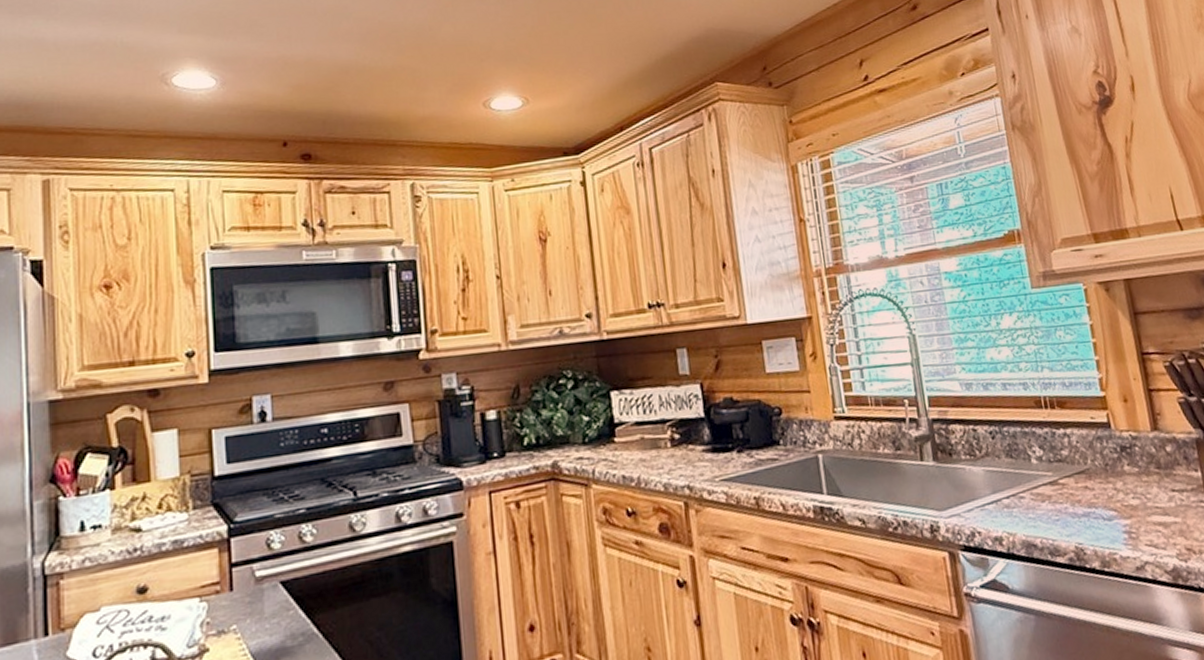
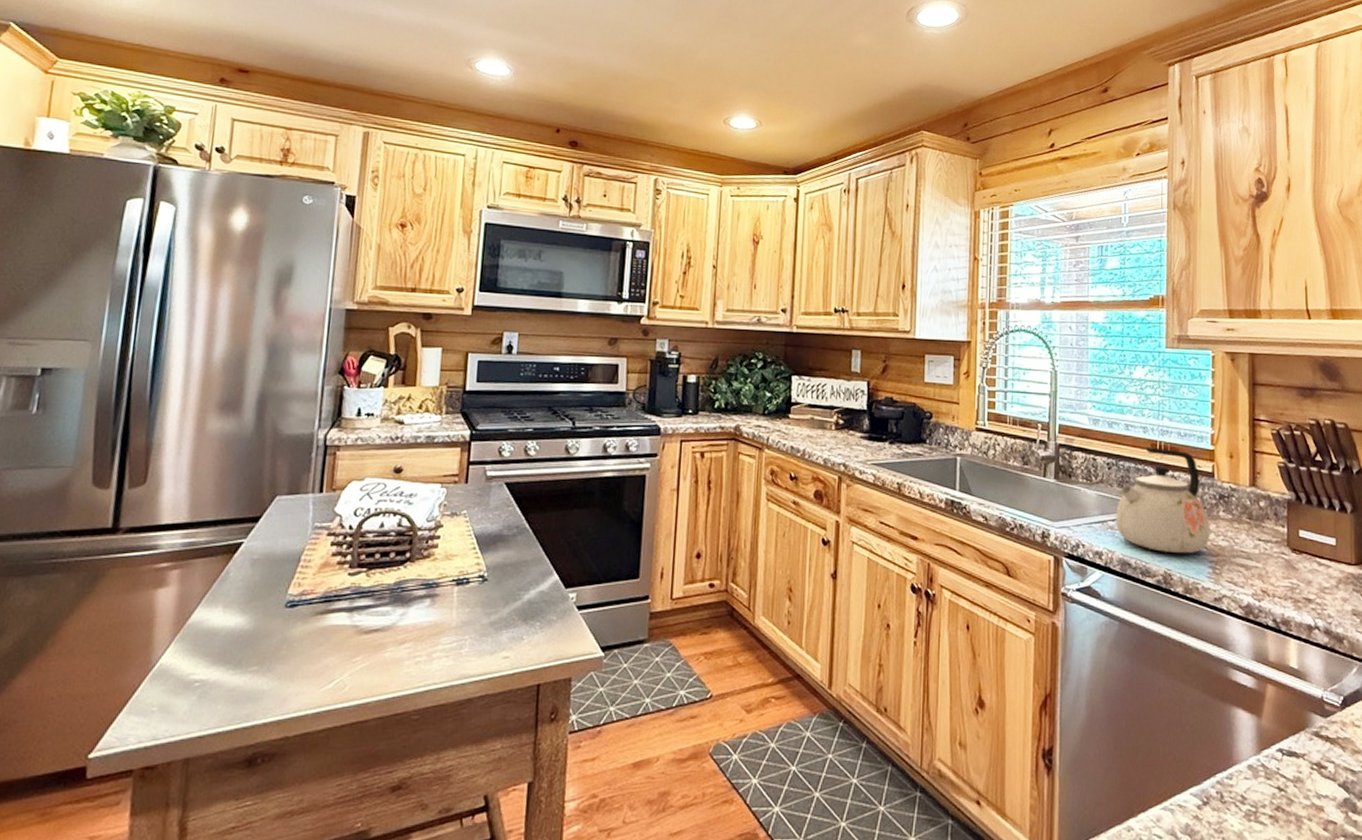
kettle: none [1008,403,1119,525] -> present [1116,447,1210,554]

